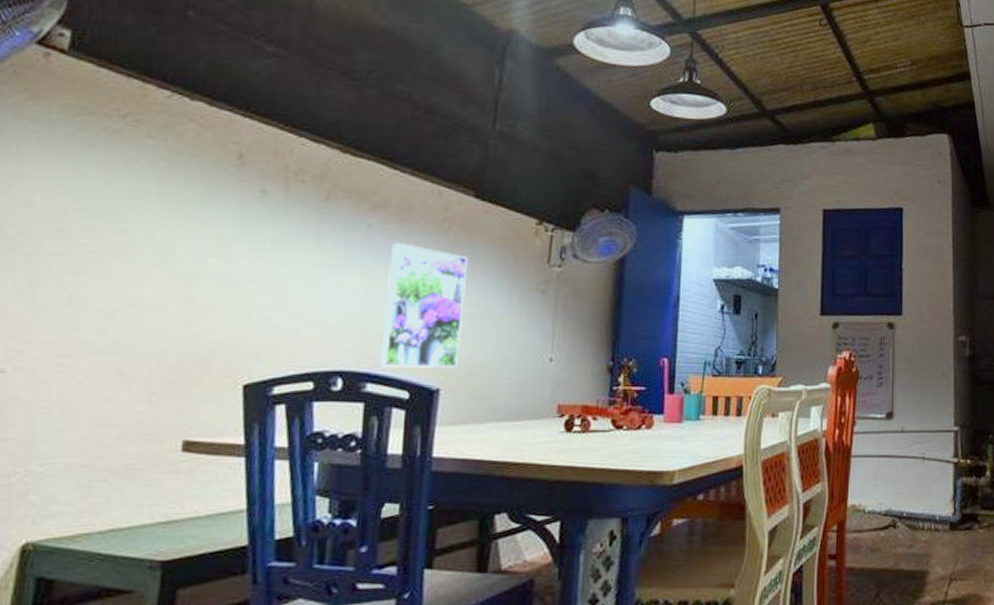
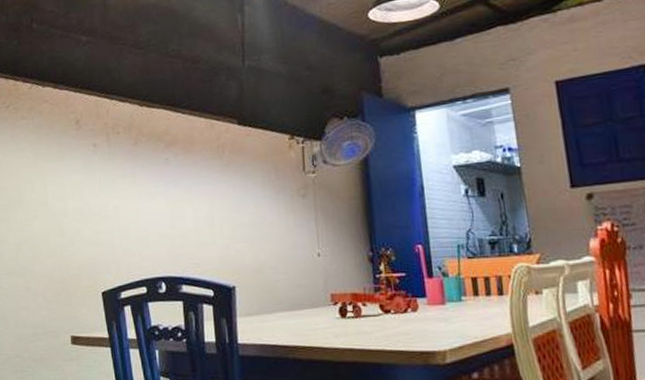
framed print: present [379,243,469,368] -> none [184,170,246,272]

